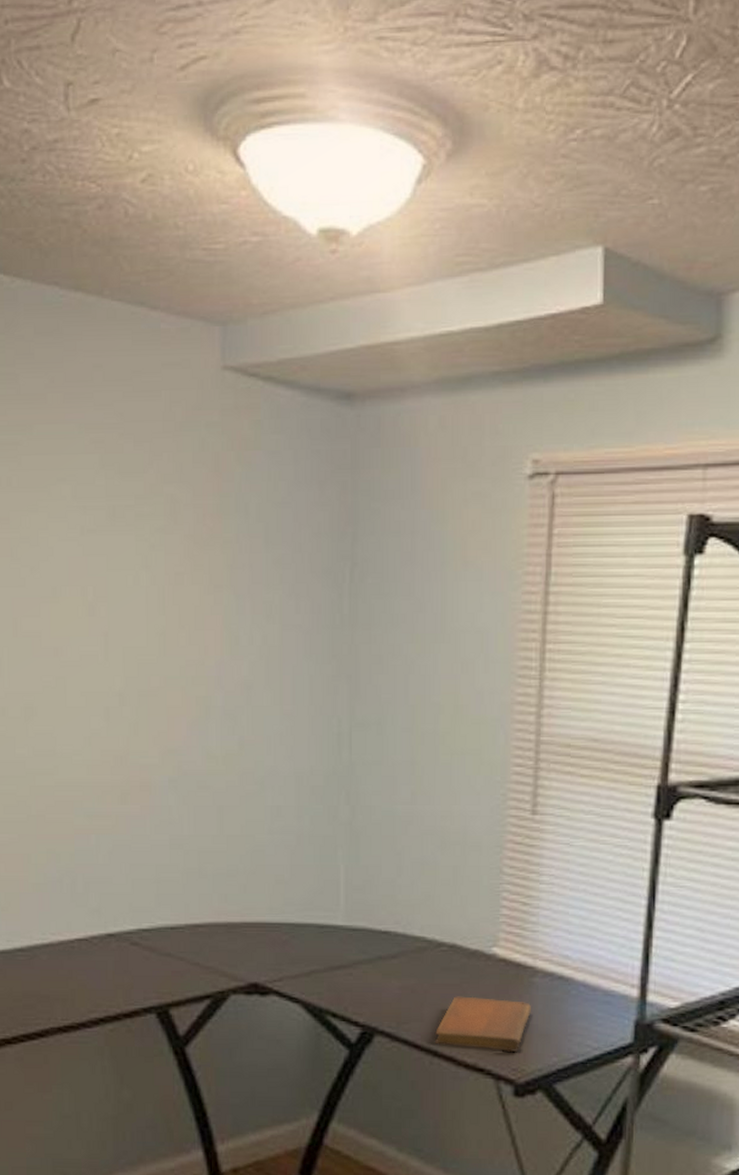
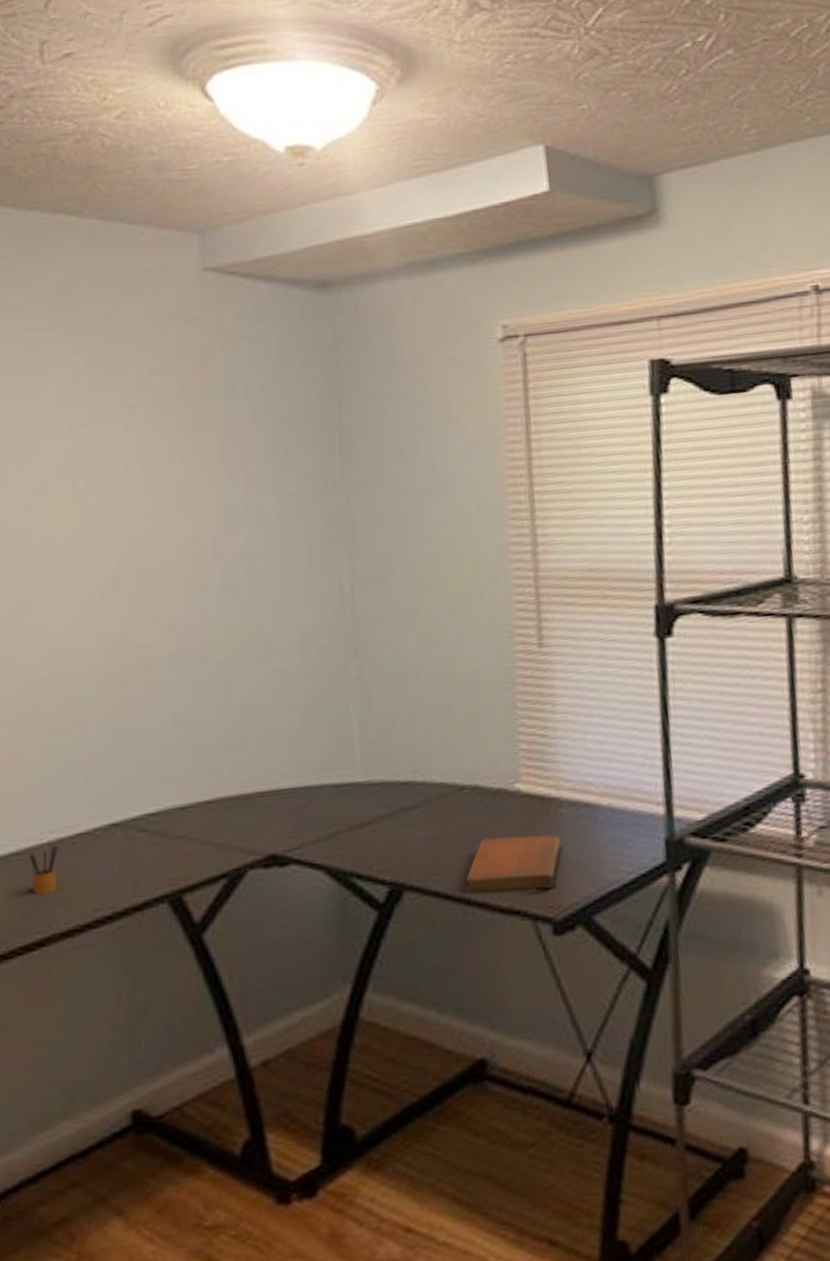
pencil box: none [30,941,59,991] -> present [27,838,59,895]

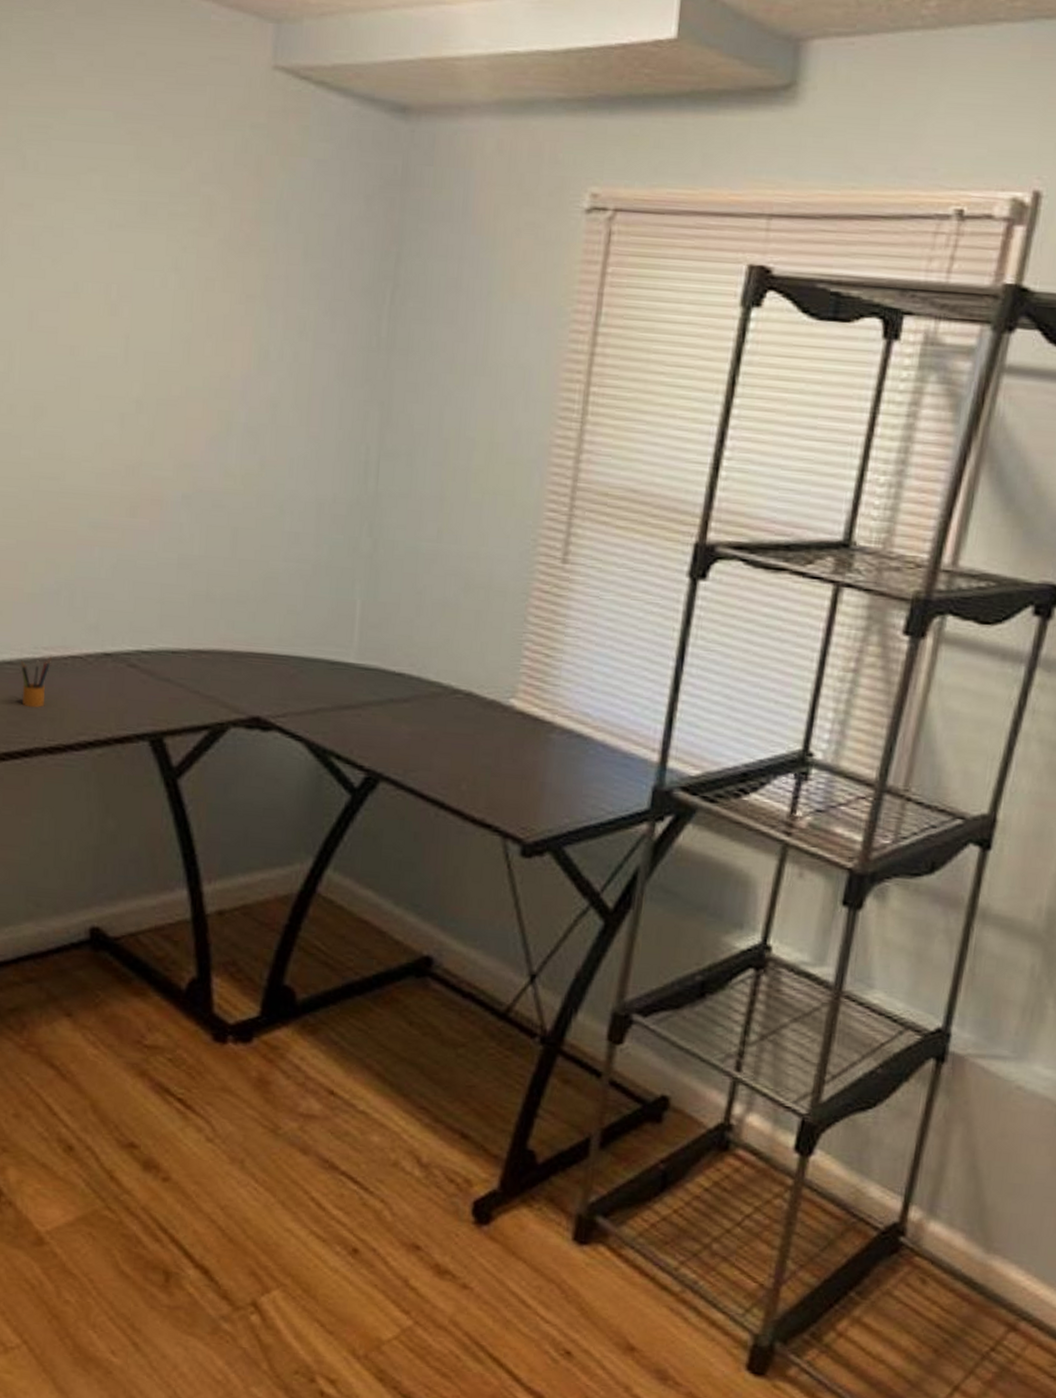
notebook: present [466,834,562,892] -> none [441,747,547,811]

